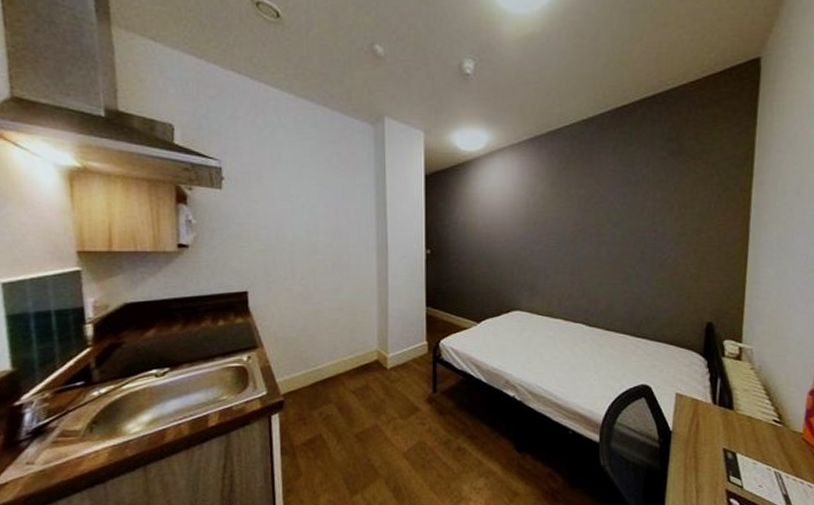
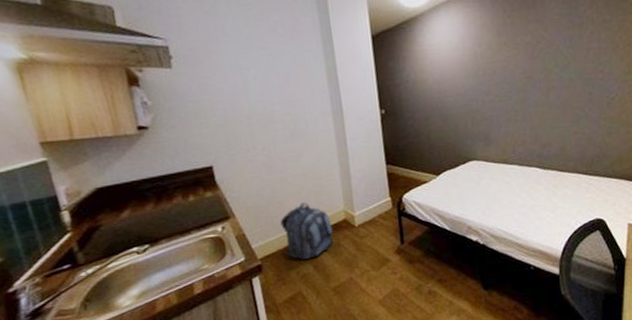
backpack: none [309,338,363,400] -> present [280,202,334,260]

